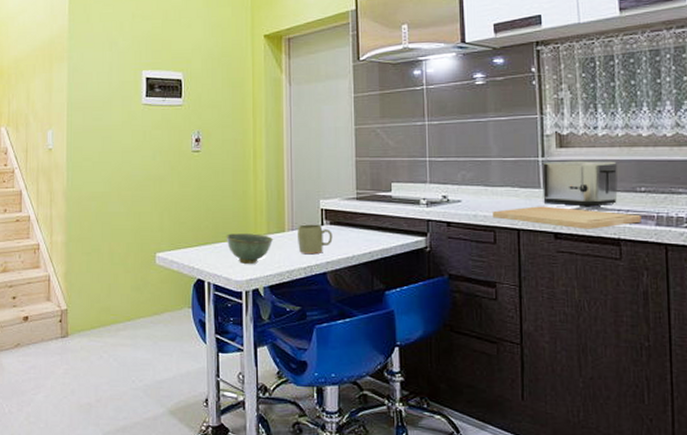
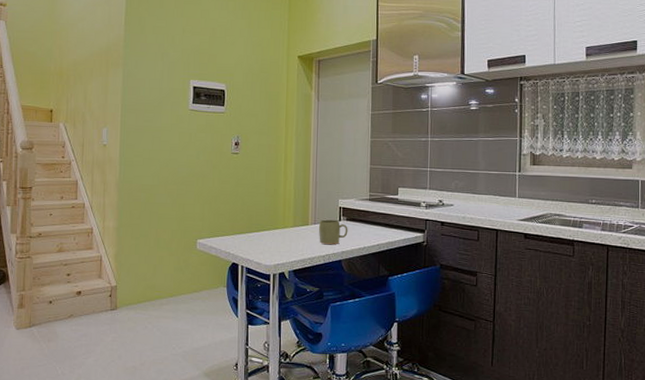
bowl: present [226,233,274,264] -> none [258,225,299,251]
cutting board: present [491,206,642,229] -> none [477,211,591,232]
toaster: present [542,160,618,207] -> none [517,175,577,214]

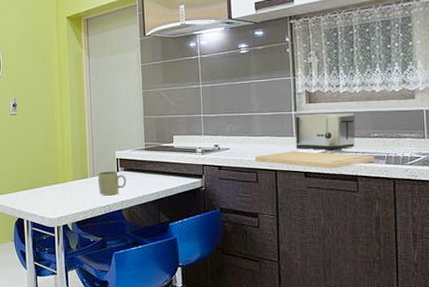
cutting board: none [477,211,591,232] -> present [254,151,375,169]
toaster: none [517,175,577,214] -> present [294,113,356,151]

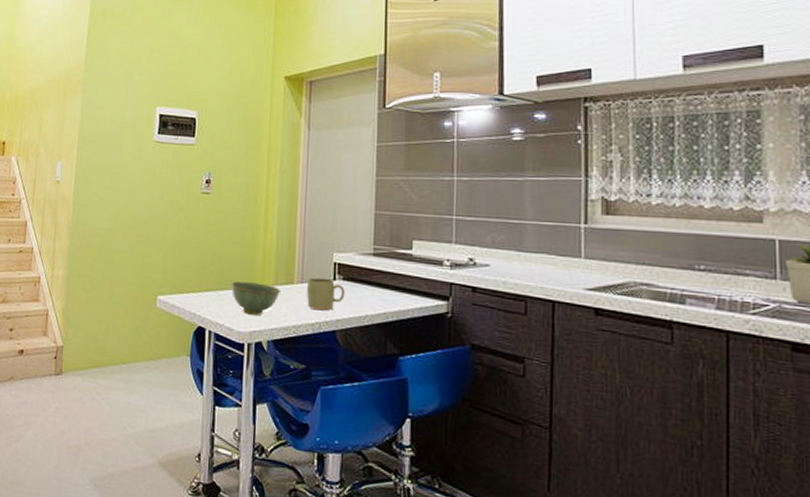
bowl: none [40,180,79,205] -> present [231,281,282,315]
cutting board: present [254,151,375,169] -> none [523,277,699,308]
toaster: present [294,113,356,151] -> none [583,229,674,283]

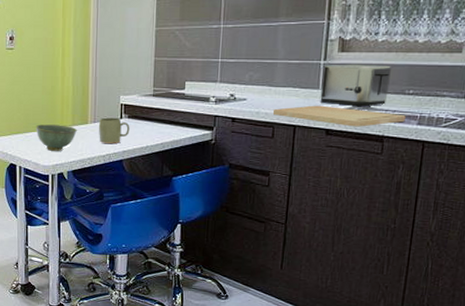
cutting board: none [523,277,699,308] -> present [272,105,406,127]
toaster: none [583,229,674,283] -> present [320,64,392,107]

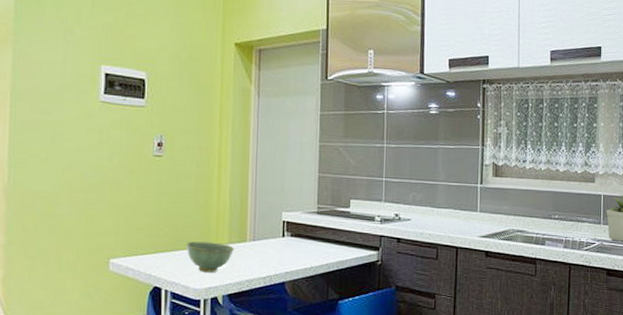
mug: present [99,117,130,144] -> none [258,235,293,265]
cutting board: present [272,105,406,127] -> none [436,227,554,250]
toaster: present [320,64,392,107] -> none [479,188,540,230]

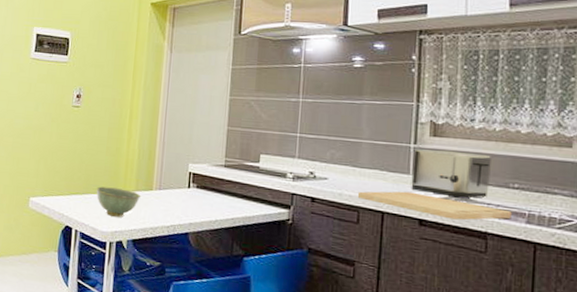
cutting board: none [436,227,554,250] -> present [357,191,512,221]
toaster: none [479,188,540,230] -> present [411,149,493,198]

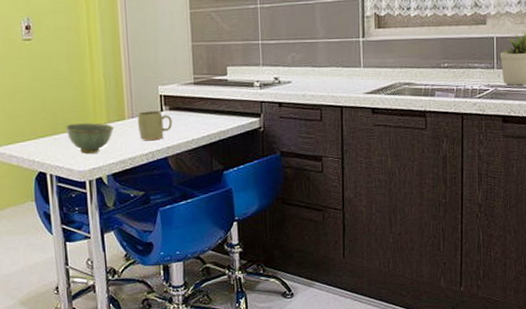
mug: none [163,185,198,215] -> present [138,110,172,141]
cutting board: present [357,191,512,221] -> none [318,83,444,104]
toaster: present [411,149,493,198] -> none [362,39,427,83]

